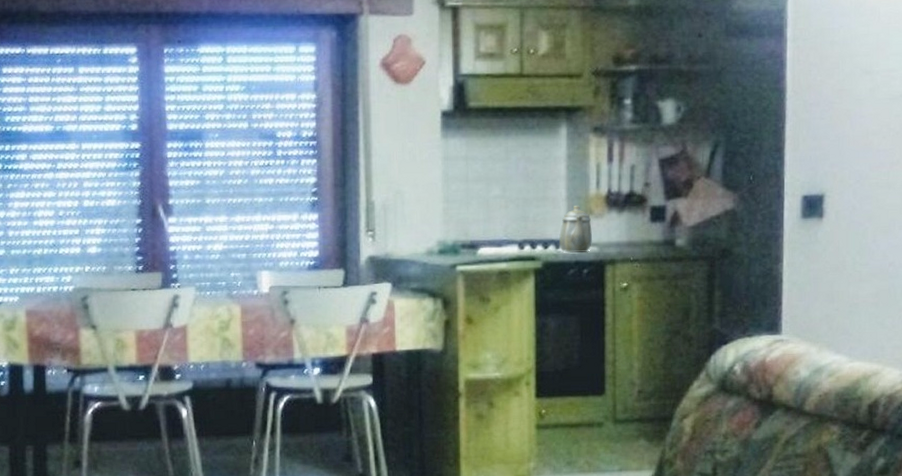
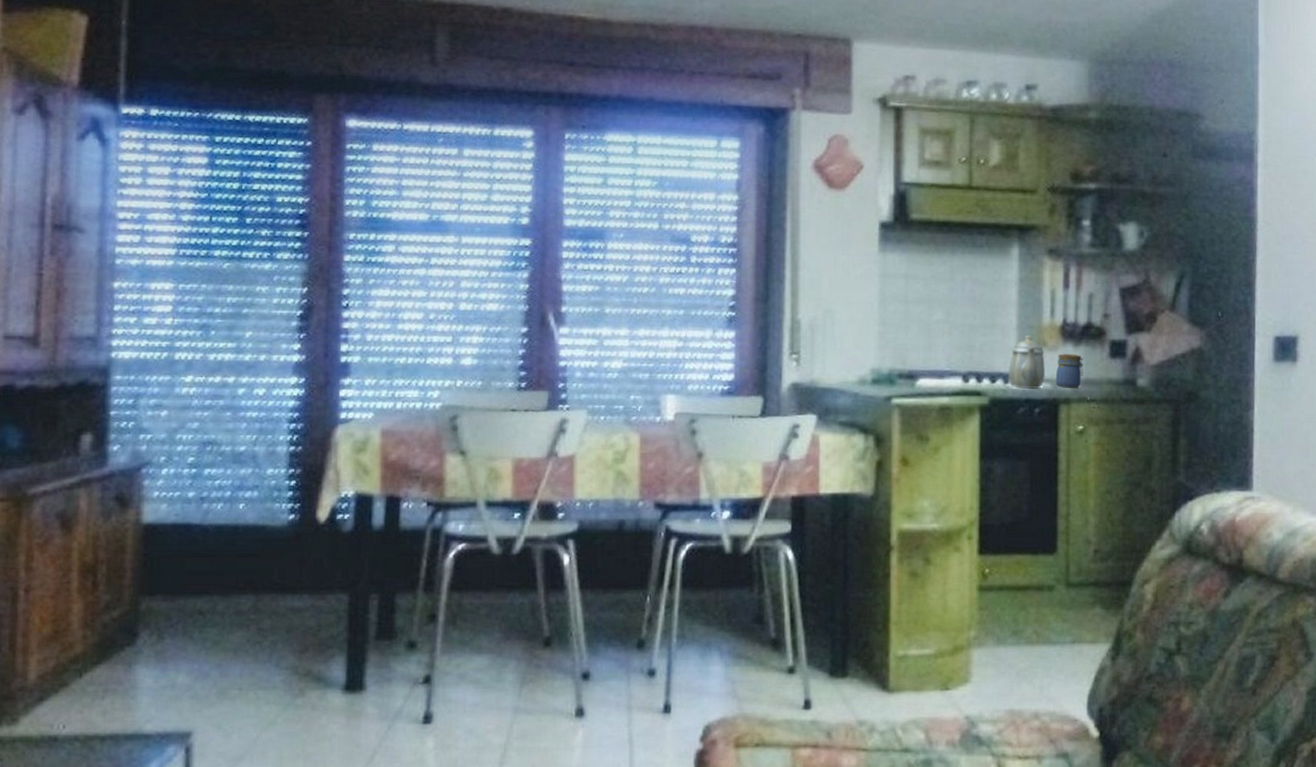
jar: none [601,219,627,250] -> present [1055,353,1083,388]

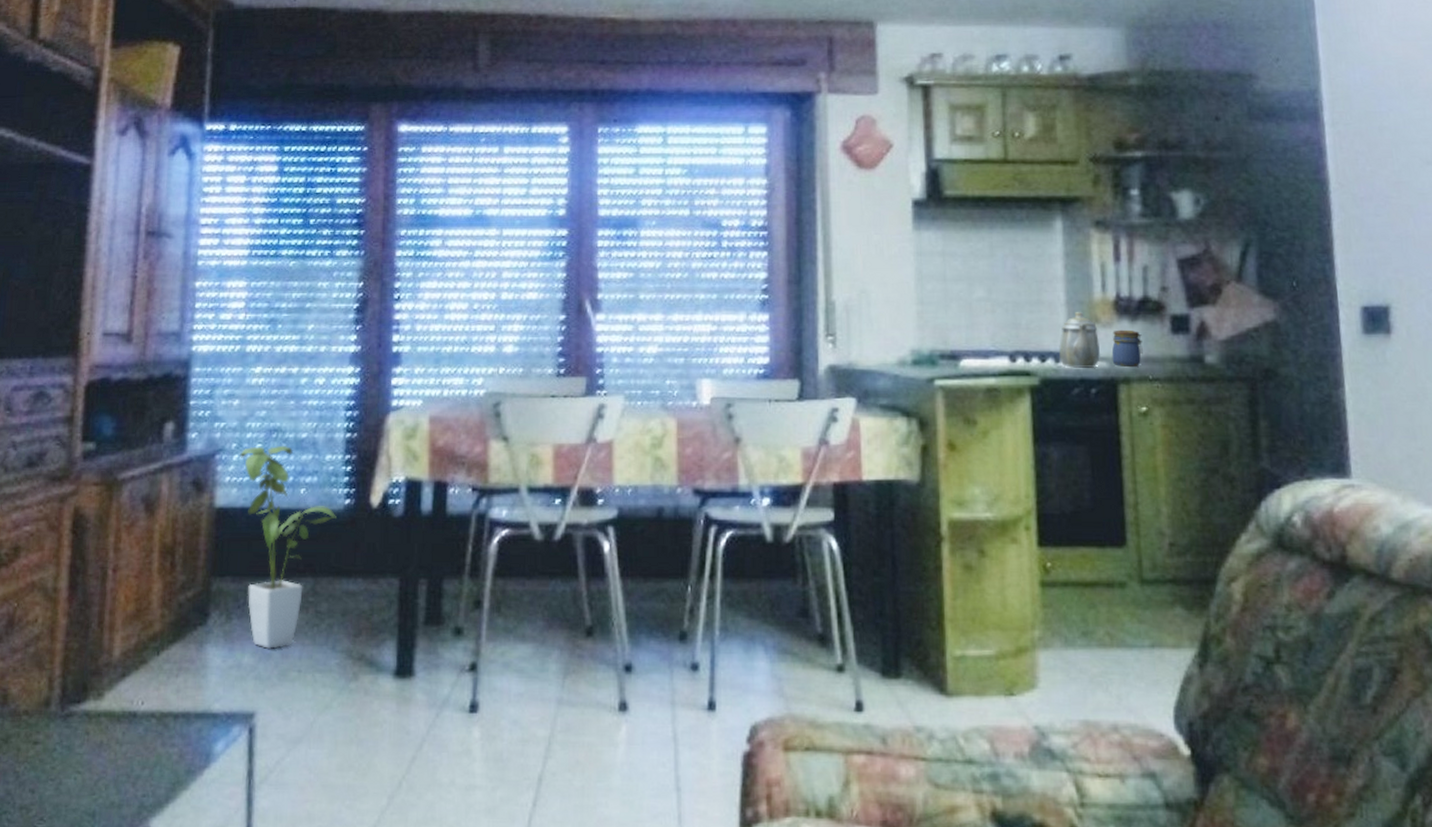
house plant: none [170,458,281,669] -> present [240,445,338,650]

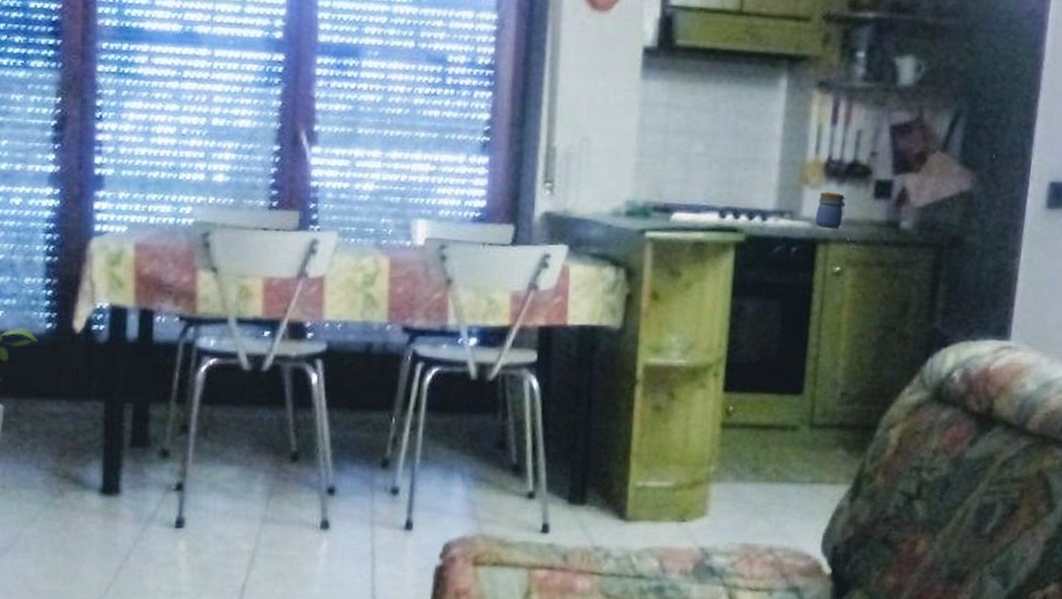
teapot: present [1059,311,1100,368] -> none [766,171,806,228]

